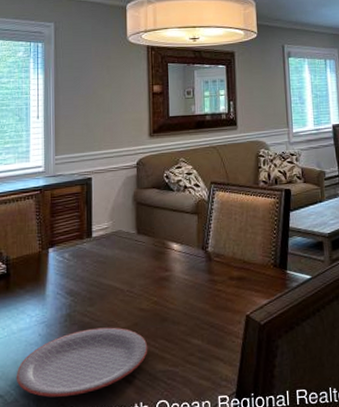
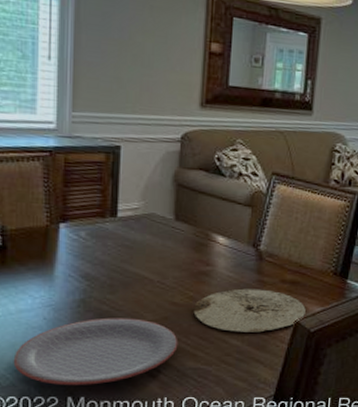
plate: none [158,288,254,332] -> present [193,288,306,333]

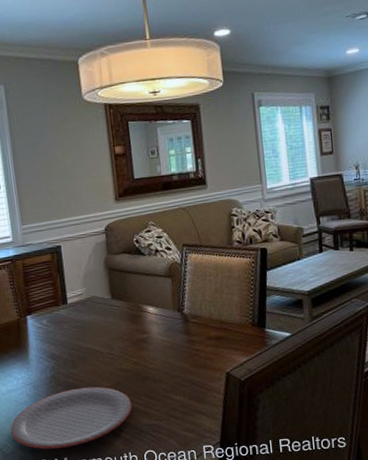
plate: present [193,288,306,333] -> none [139,347,234,389]

